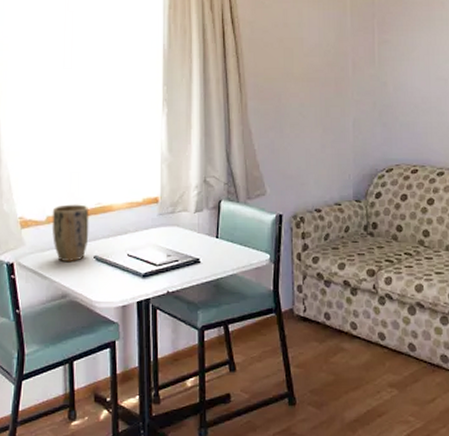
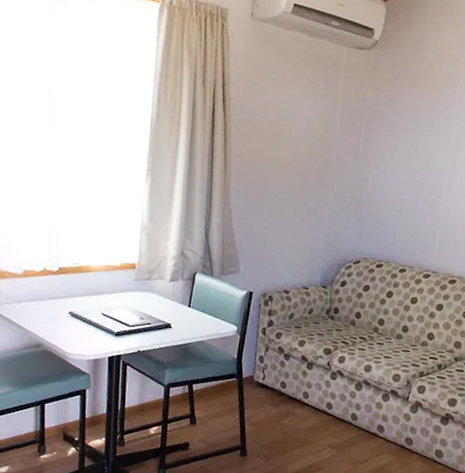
plant pot: present [52,204,89,261] -> none [28,260,67,315]

